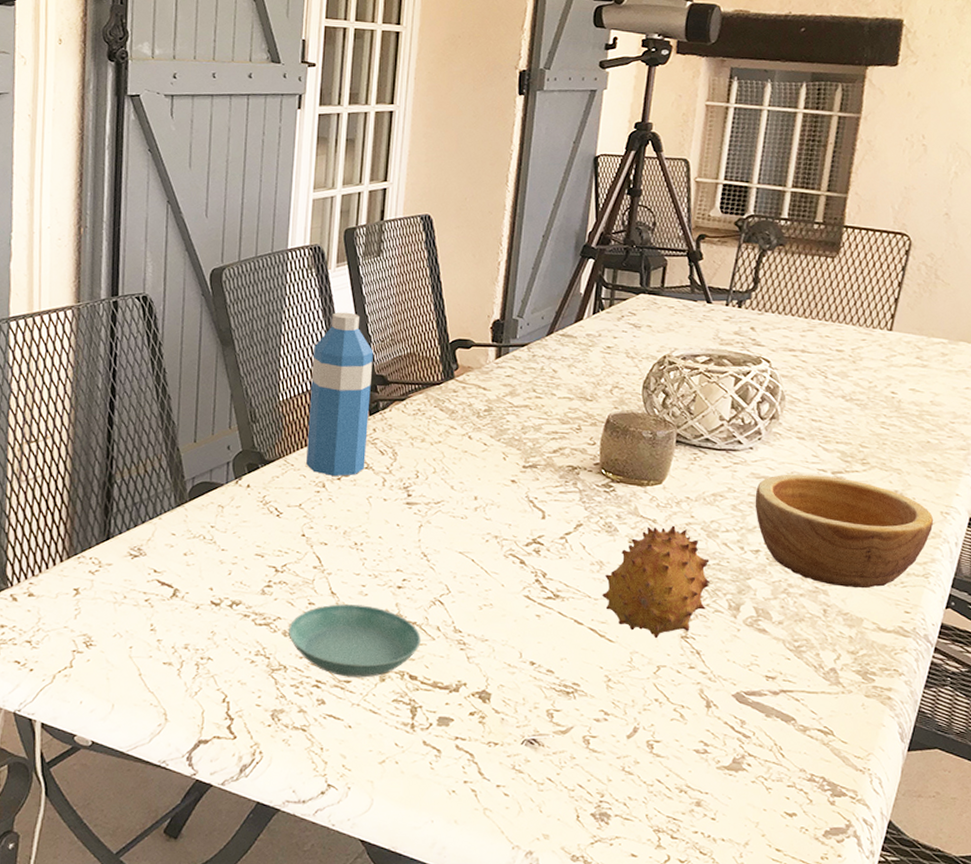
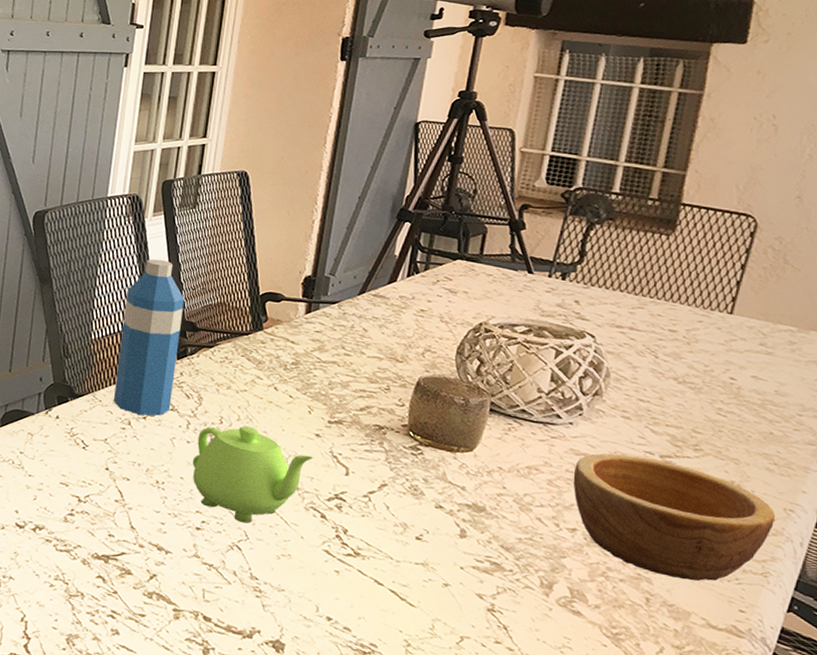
saucer: present [289,604,421,678] -> none [87,538,217,614]
teapot: none [390,478,510,577] -> present [192,425,313,524]
fruit: present [602,525,710,638] -> none [405,493,521,608]

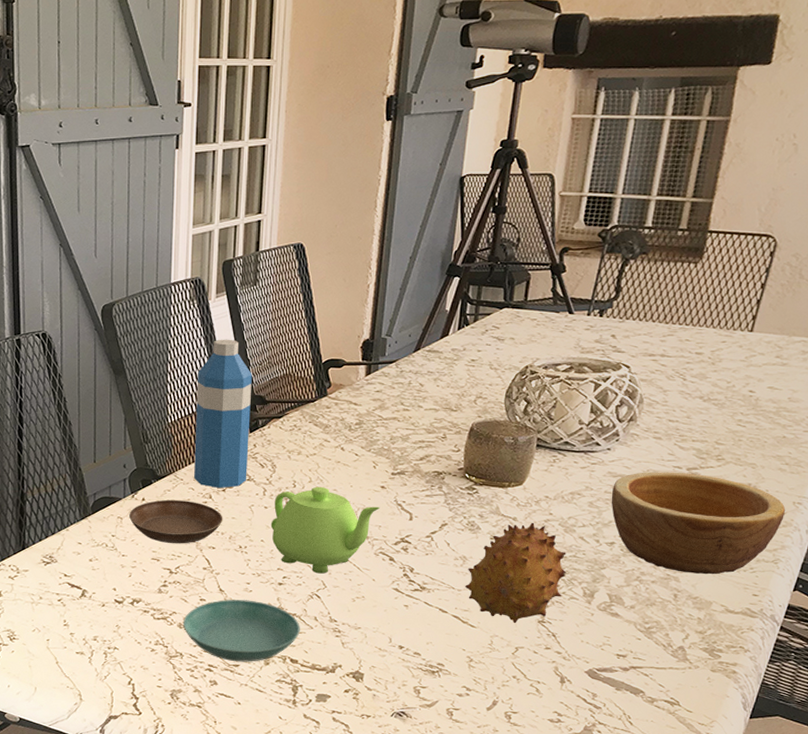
saucer: none [40,420,141,471] -> present [129,499,223,544]
saucer: none [87,538,217,614] -> present [183,600,300,662]
fruit: none [405,493,521,608] -> present [465,522,567,623]

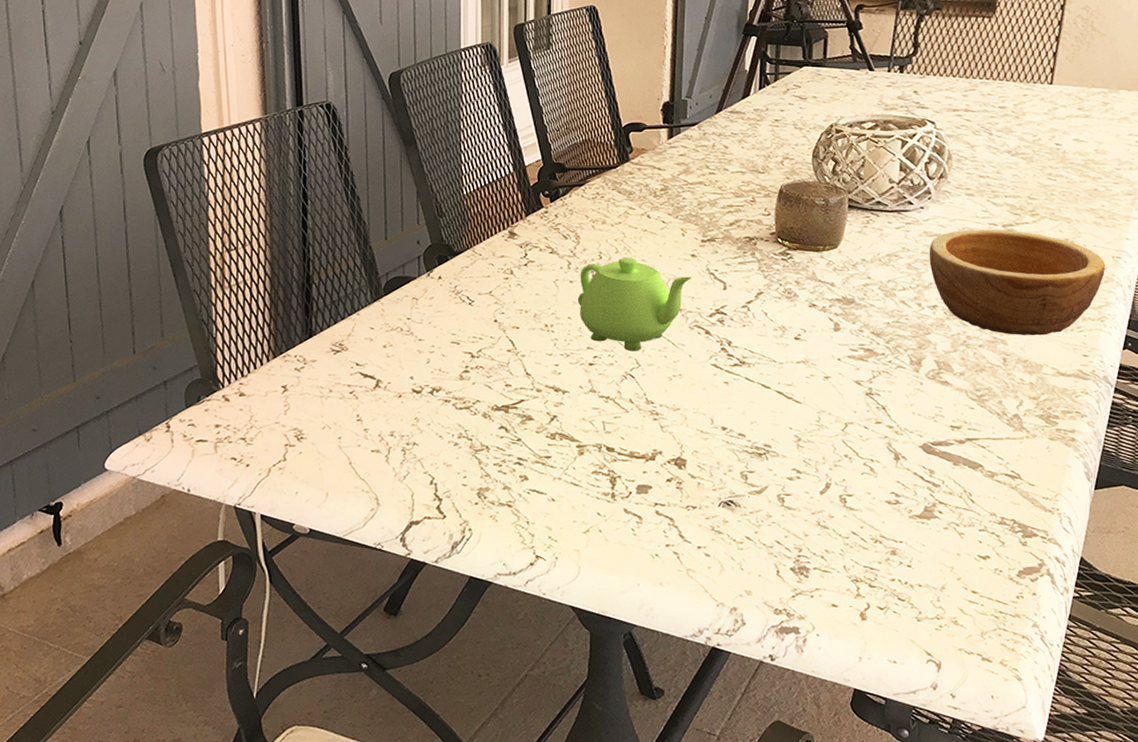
saucer: present [129,499,223,544] -> none [425,276,527,325]
saucer: present [183,600,300,662] -> none [488,383,615,453]
water bottle: present [194,339,252,488] -> none [492,105,551,262]
fruit: present [465,522,567,623] -> none [787,287,891,396]

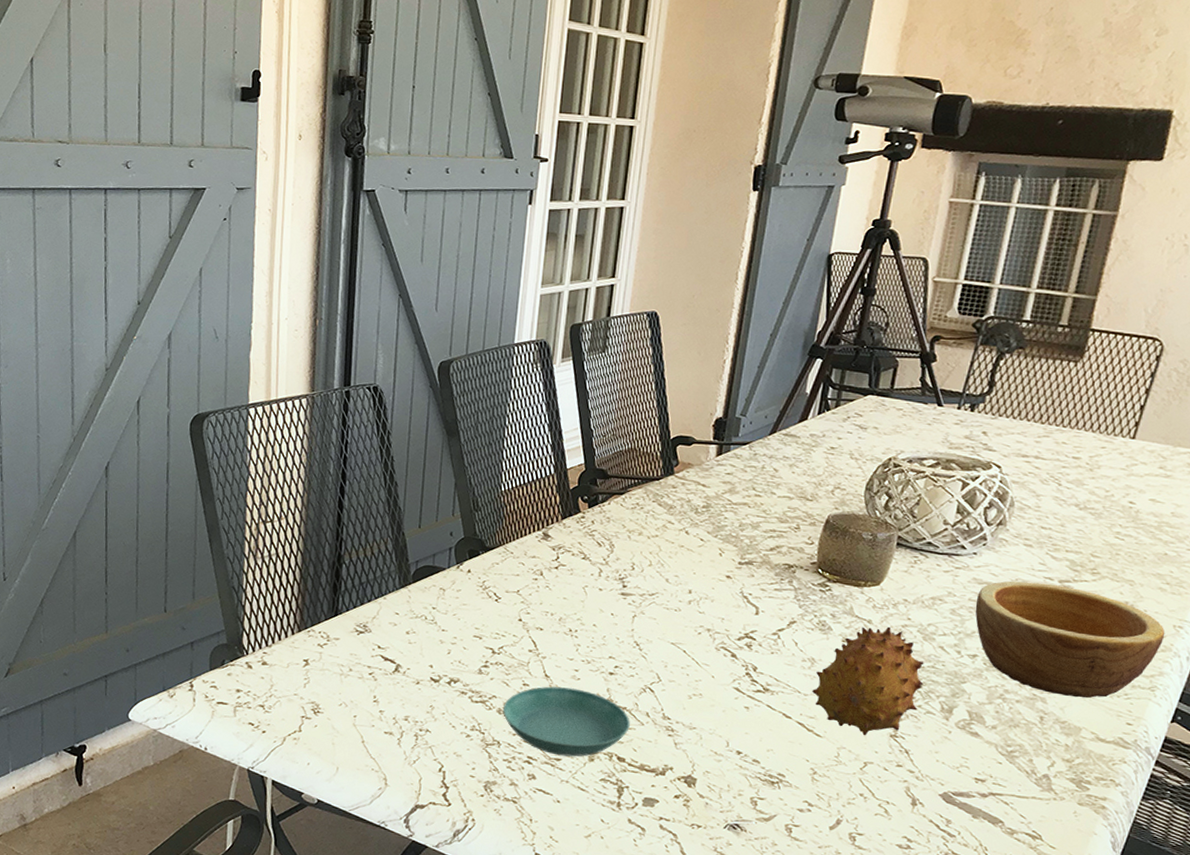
saucer: none [488,383,615,453] -> present [503,686,630,757]
teapot: present [577,257,691,351] -> none [604,570,724,666]
fruit: none [787,287,891,396] -> present [812,626,924,735]

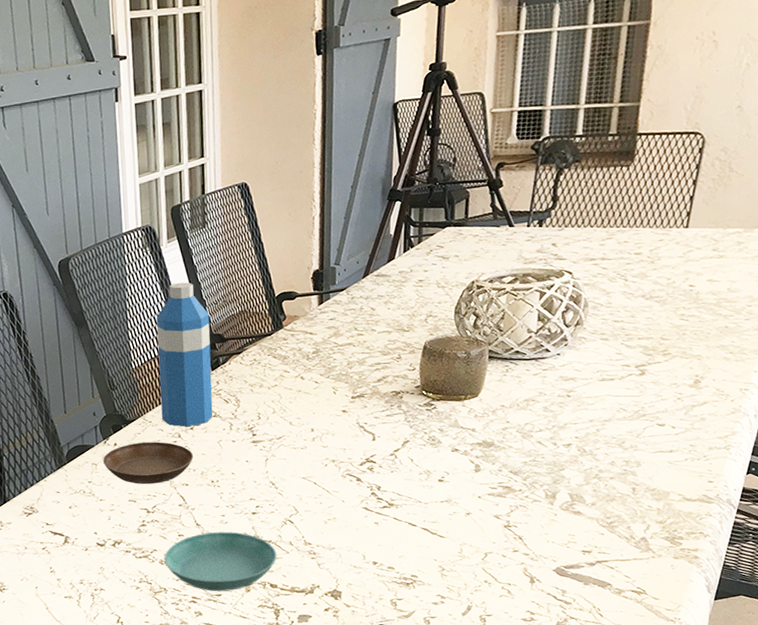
saucer: none [452,573,554,623] -> present [103,441,194,485]
water bottle: none [525,406,595,566] -> present [156,282,213,427]
fruit: present [812,626,924,735] -> none [431,431,528,530]
bowl: present [975,581,1165,698] -> none [564,370,734,467]

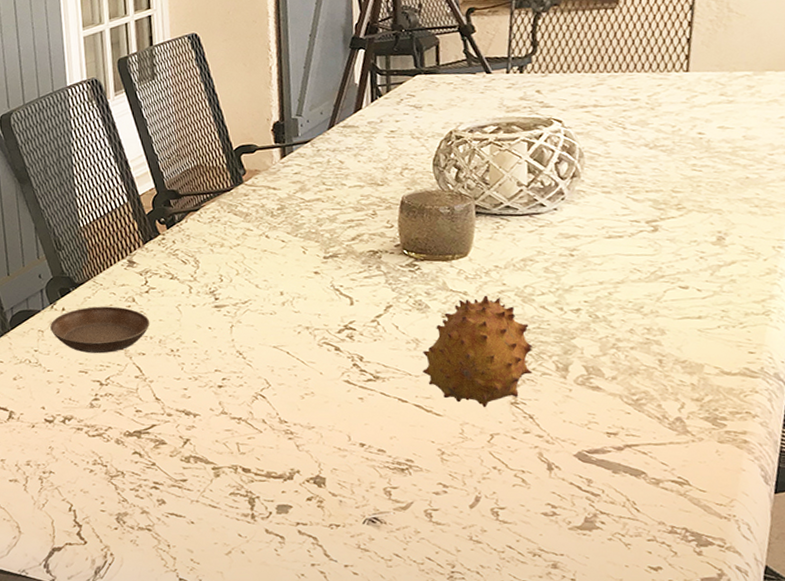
water bottle: present [156,282,213,427] -> none [105,136,170,290]
saucer: present [164,531,277,592] -> none [120,407,249,476]
fruit: none [431,431,528,530] -> present [423,295,533,407]

